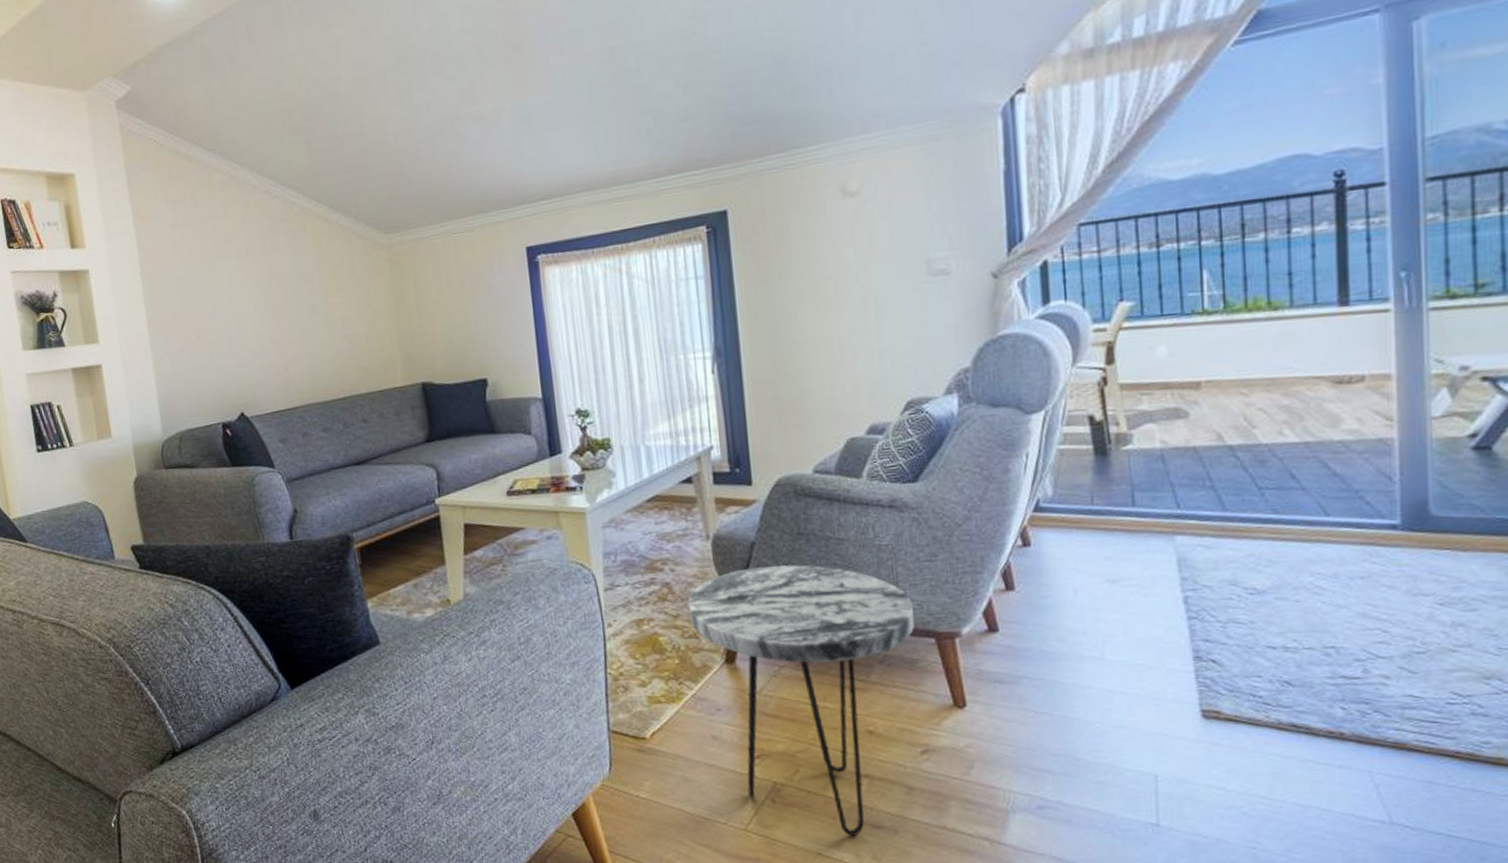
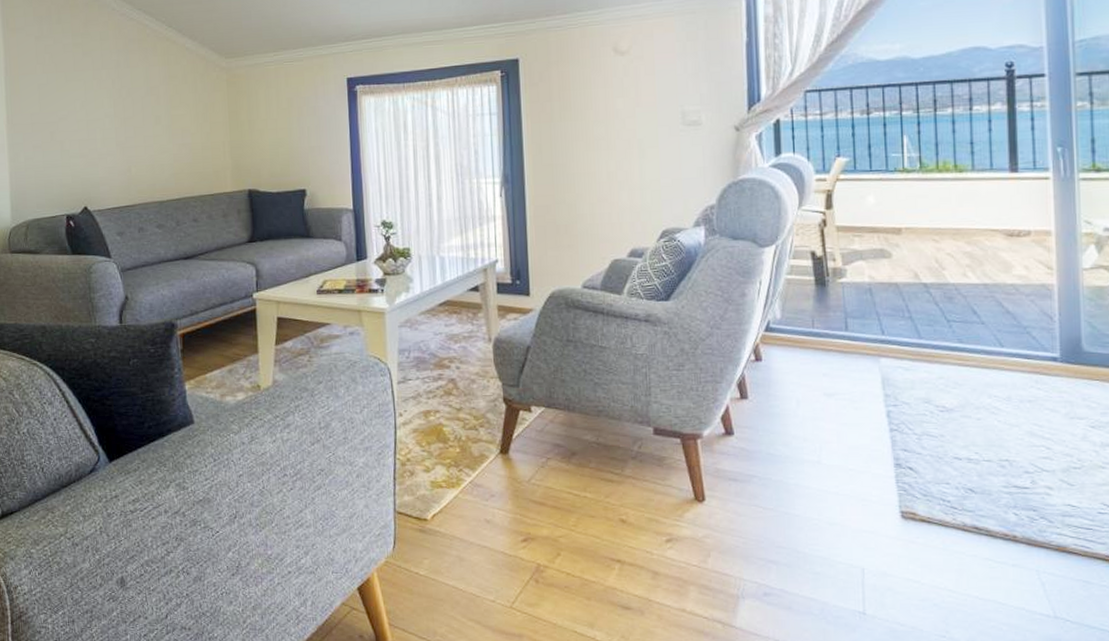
side table: present [688,565,915,836] -> none [470,368,664,615]

